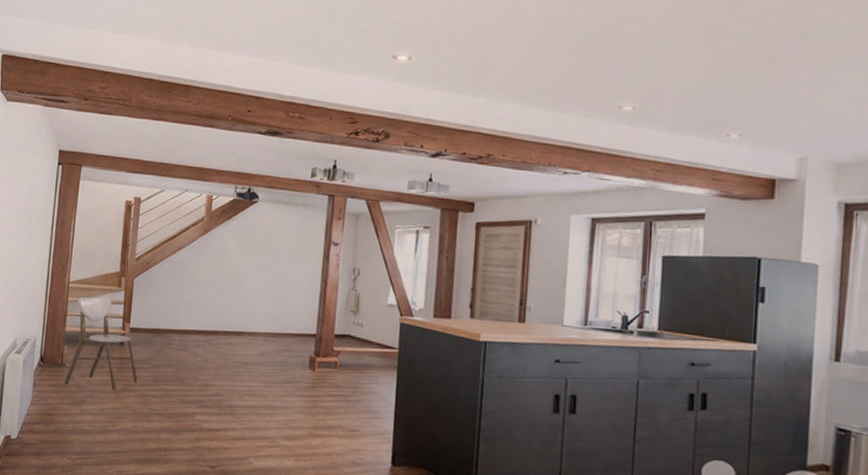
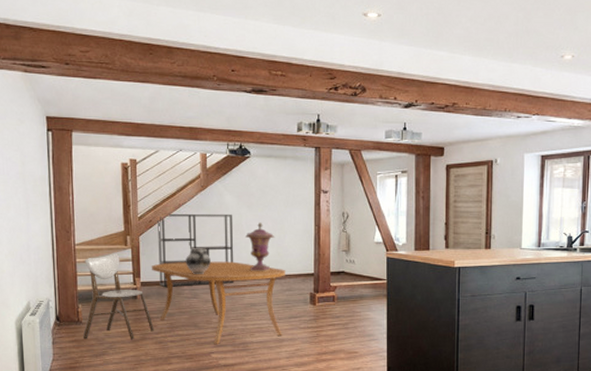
dining table: none [142,309,284,405] -> present [151,261,285,344]
shelving unit: none [149,256,233,338] -> present [157,213,235,287]
ceramic pot: none [179,295,205,326] -> present [186,248,211,275]
decorative urn: none [245,272,277,328] -> present [246,222,275,272]

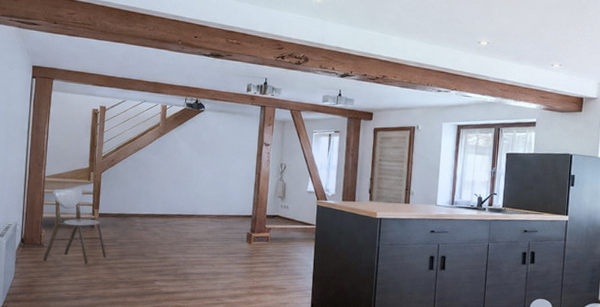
dining table: present [151,261,285,344] -> none [109,197,227,273]
shelving unit: present [157,213,235,287] -> none [115,154,184,220]
ceramic pot: present [186,248,211,275] -> none [140,186,162,211]
decorative urn: present [246,222,275,272] -> none [194,167,220,212]

